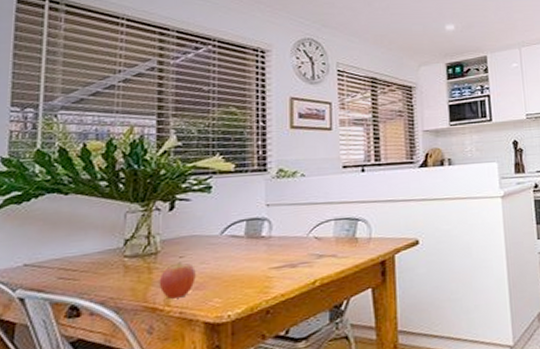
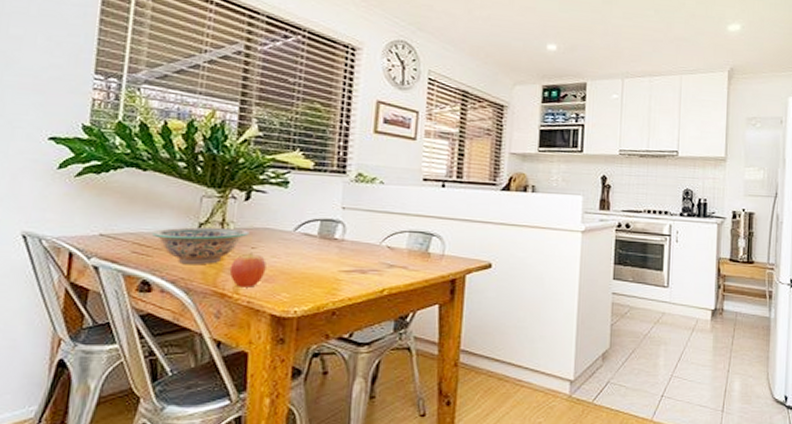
decorative bowl: none [76,239,176,284] -> present [151,227,249,265]

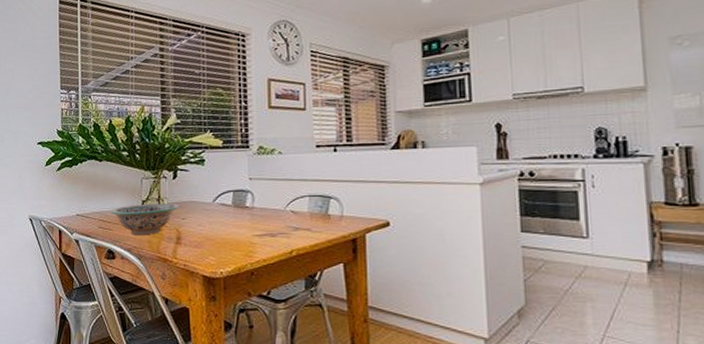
fruit: present [229,253,267,288] -> none [168,223,195,253]

